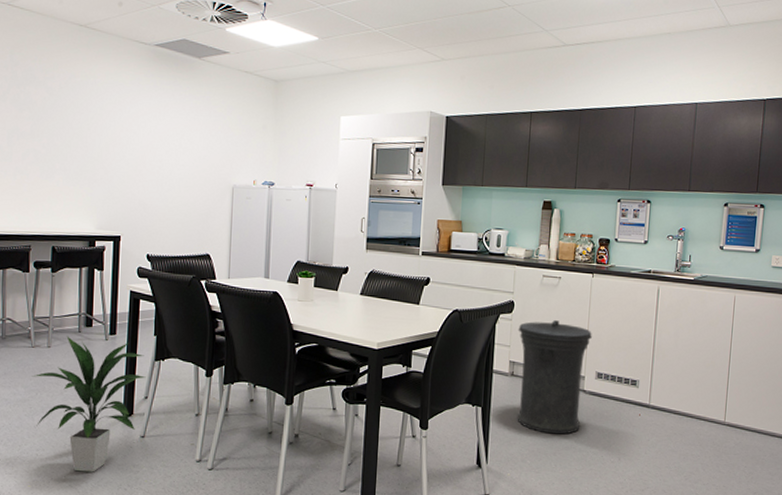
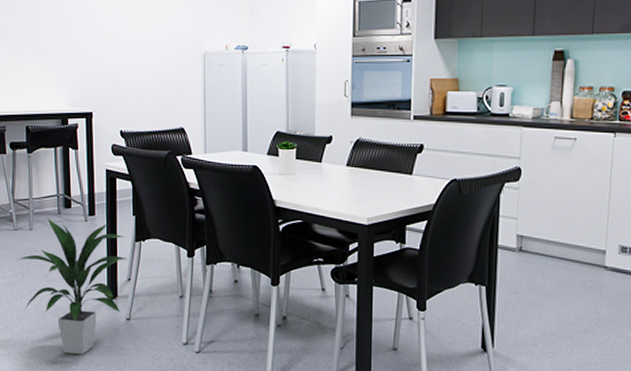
trash can: present [517,320,592,434] -> none [526,188,614,316]

